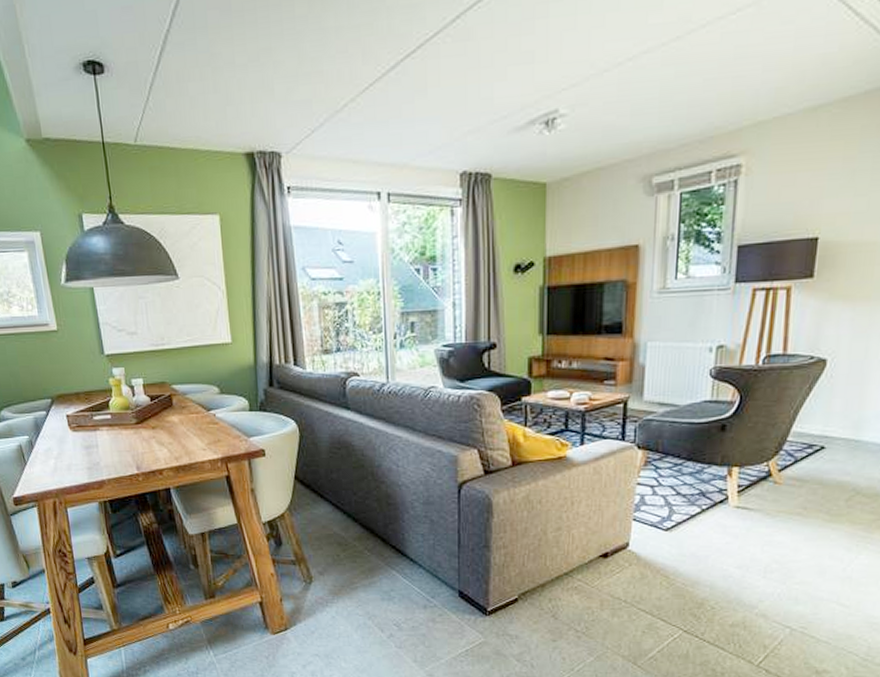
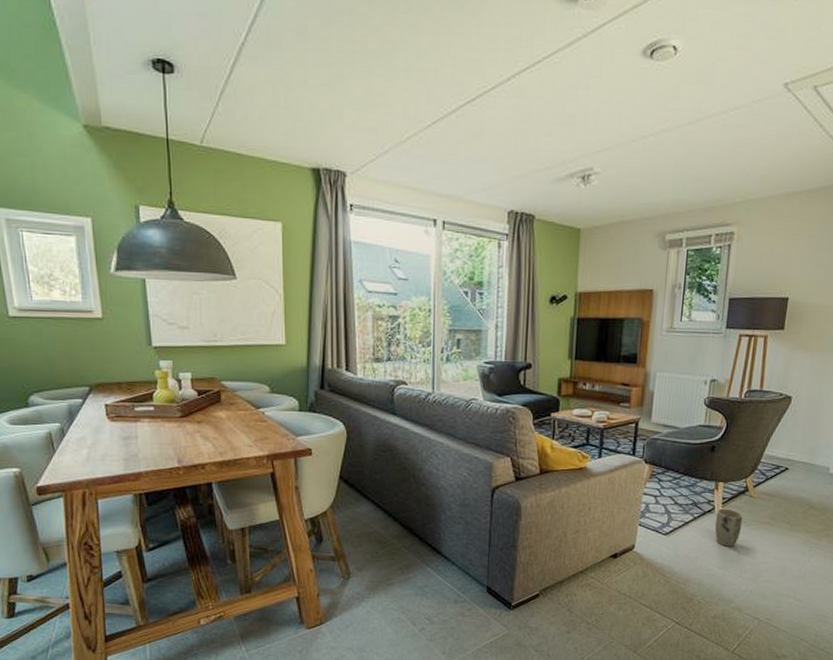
plant pot: none [729,498,766,543] -> present [714,508,743,547]

